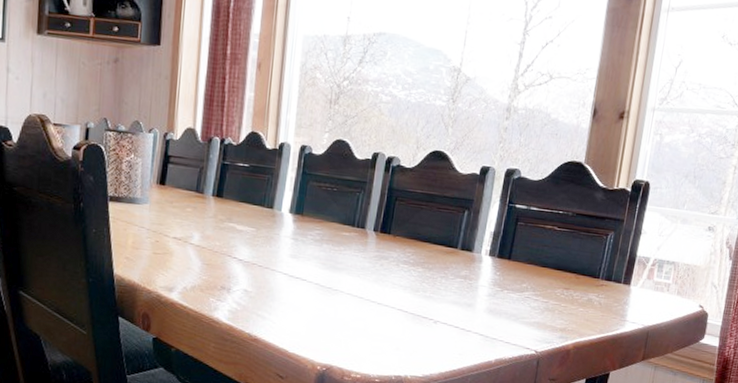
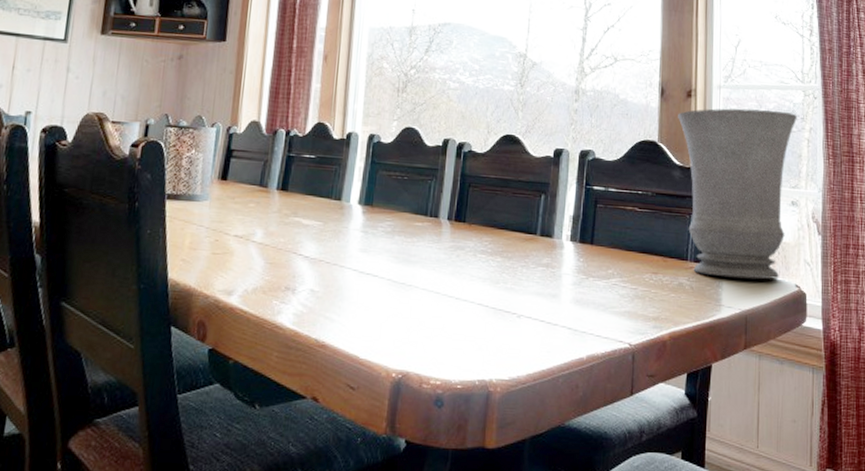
vase: none [603,131,728,299] -> present [678,108,797,280]

